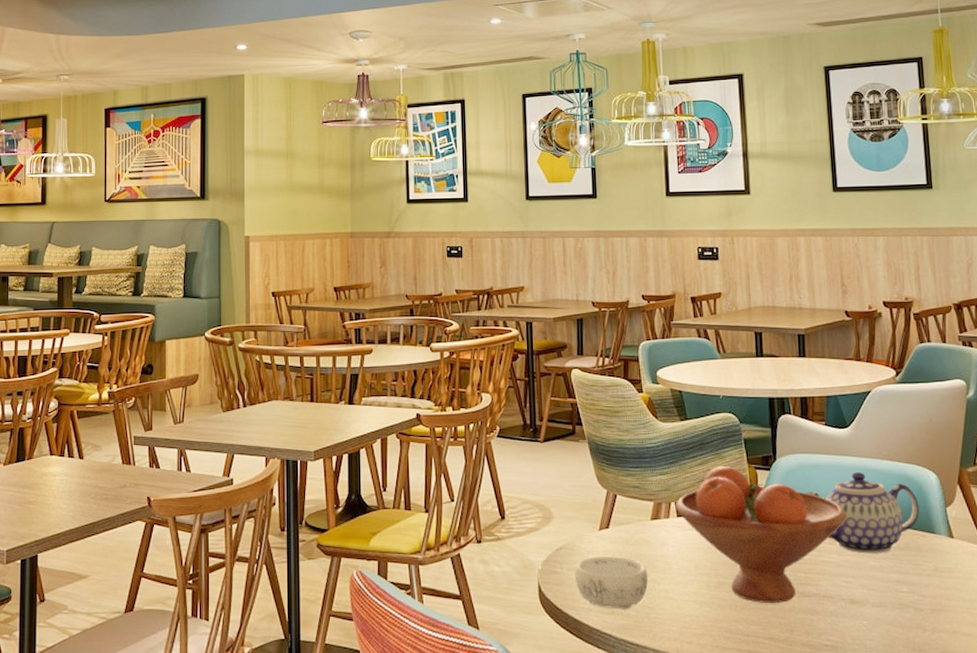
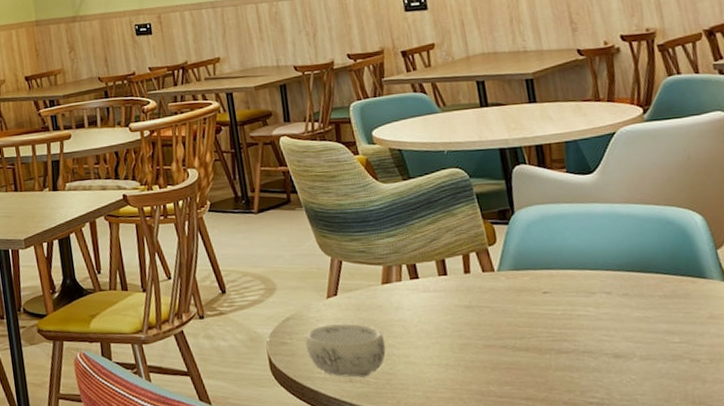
fruit bowl: present [675,466,847,603] -> none [406,223,602,363]
teapot: present [805,472,920,554] -> none [551,219,686,305]

